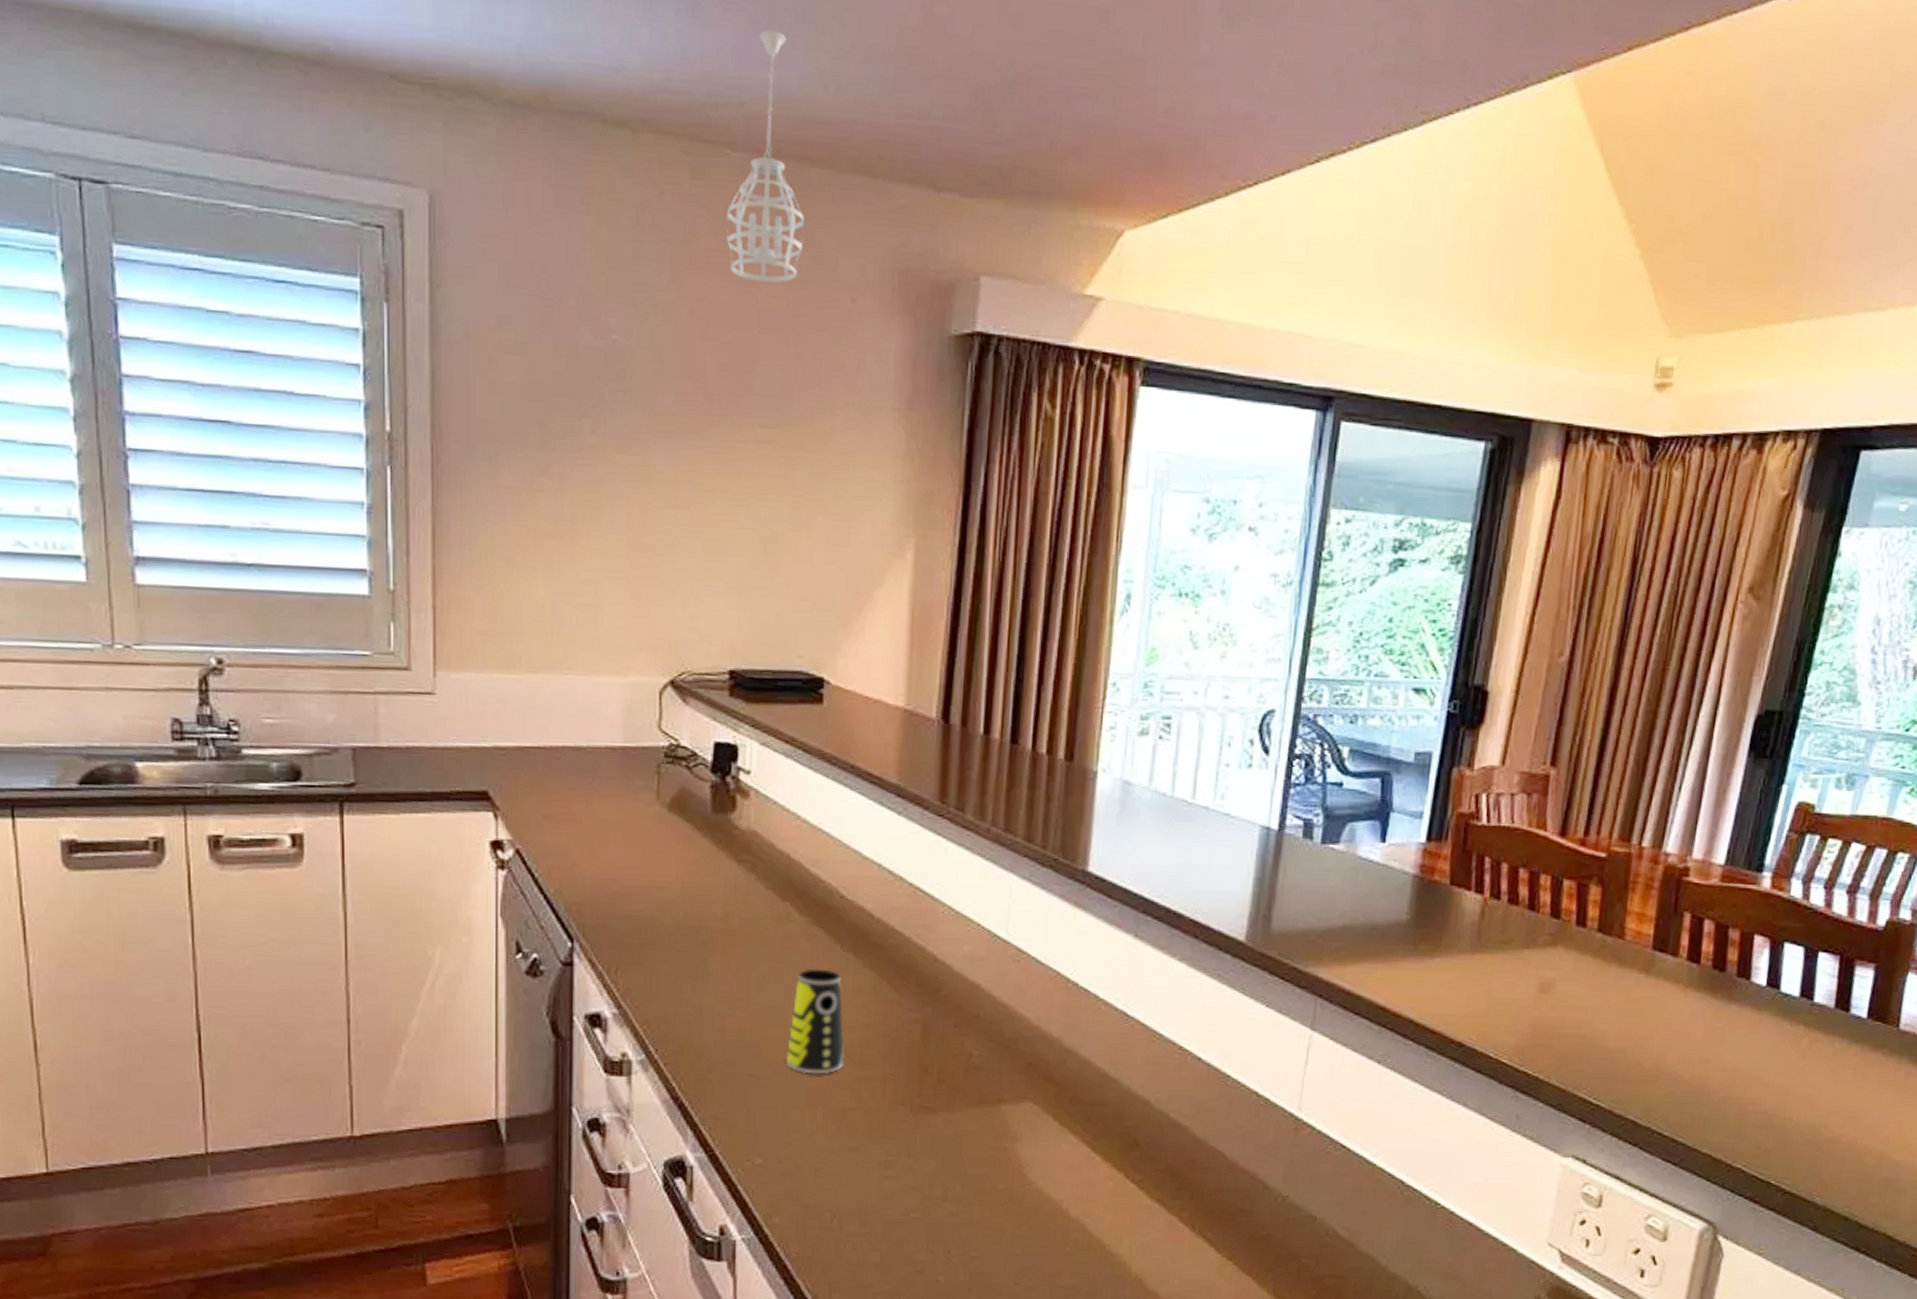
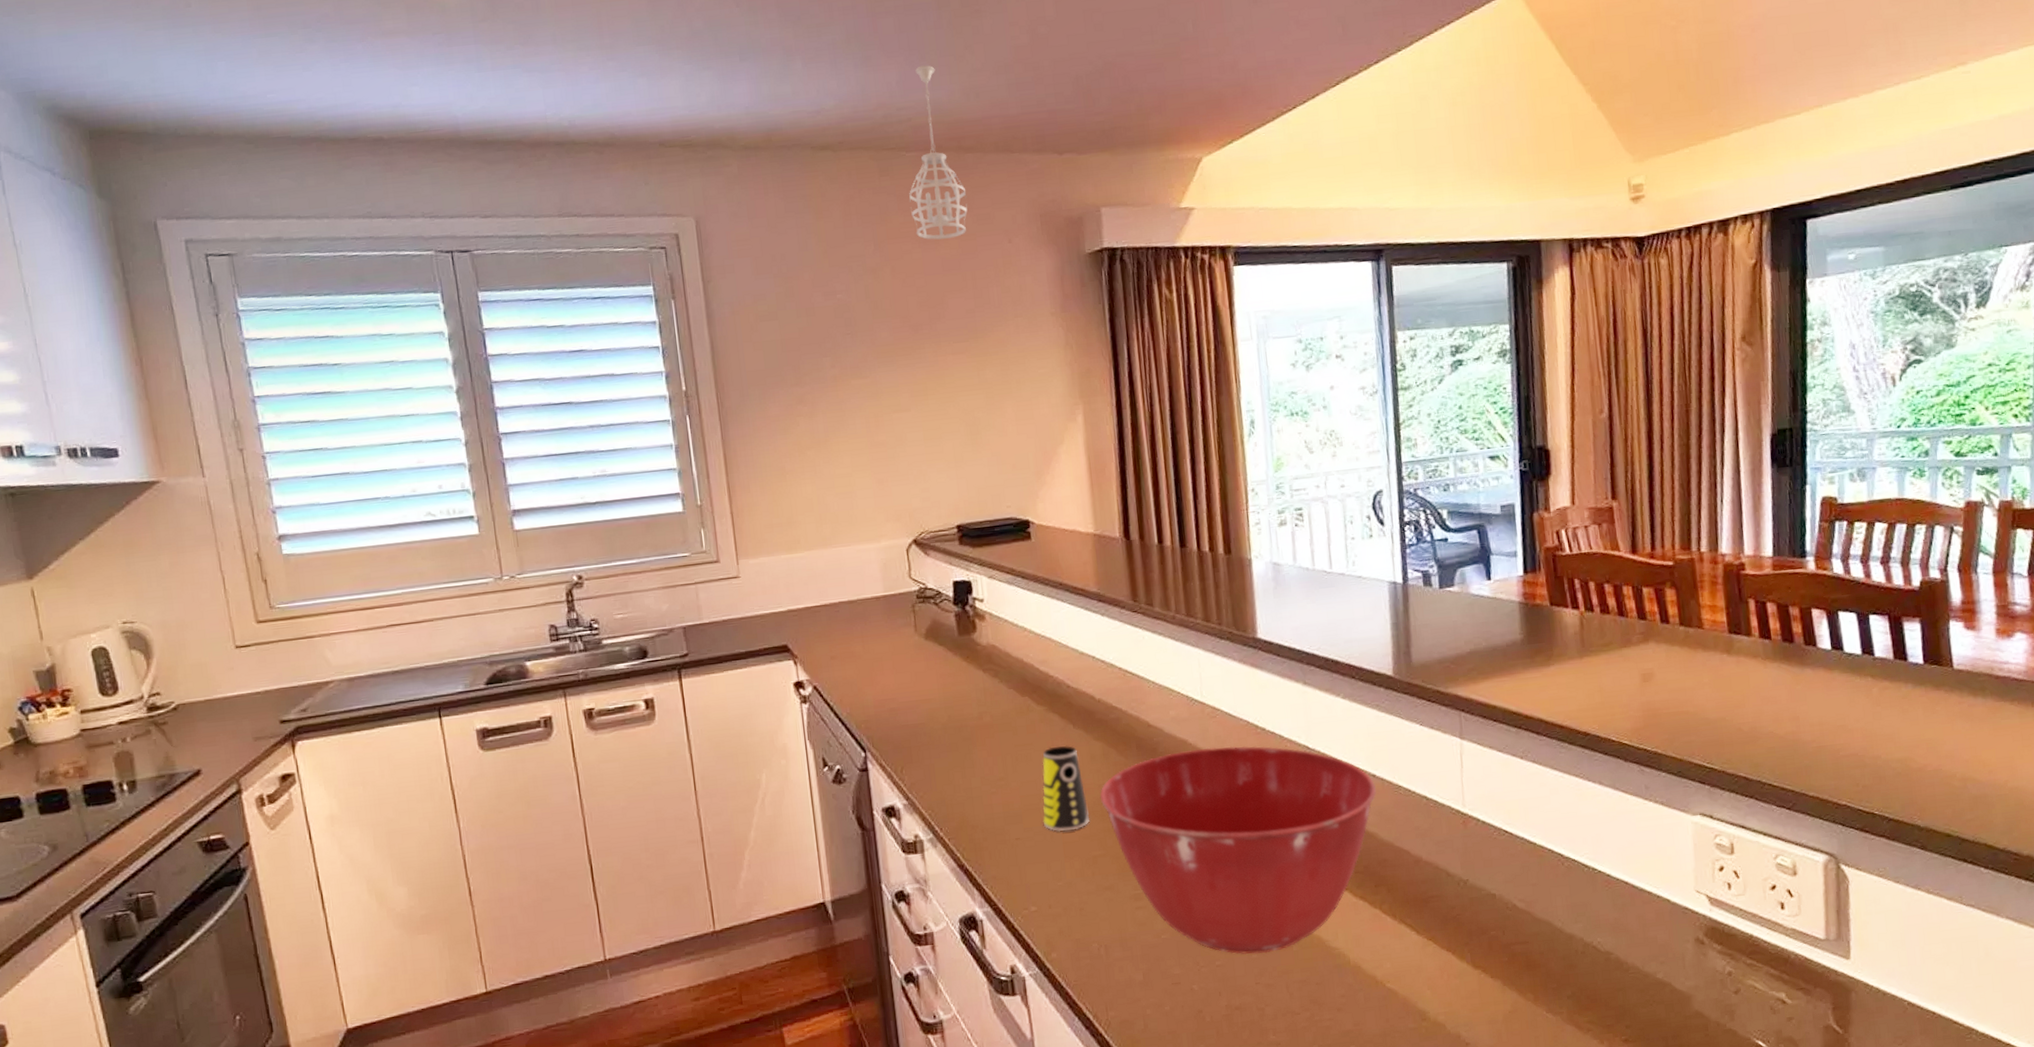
mixing bowl: none [860,996,1199,1251] -> present [1099,746,1376,955]

